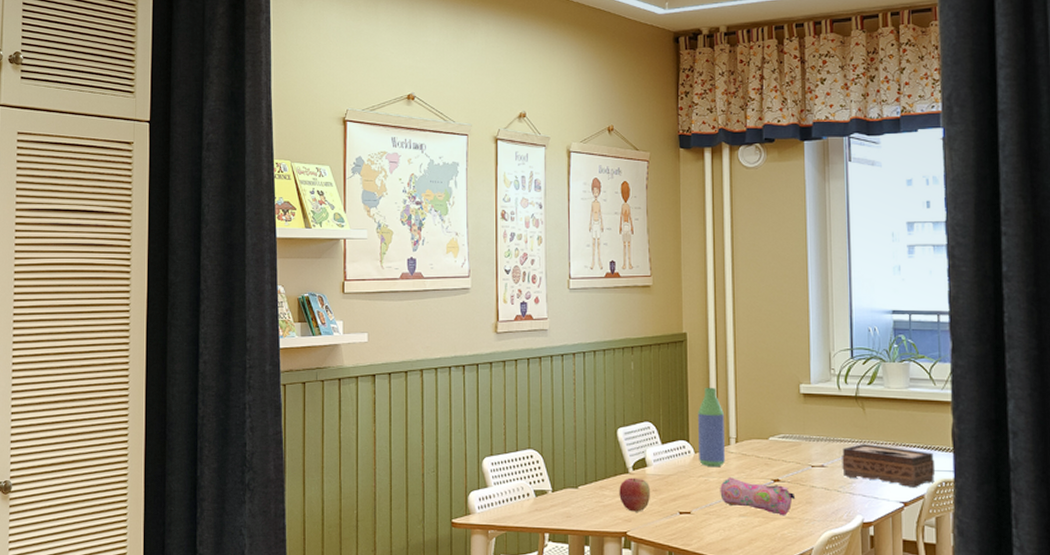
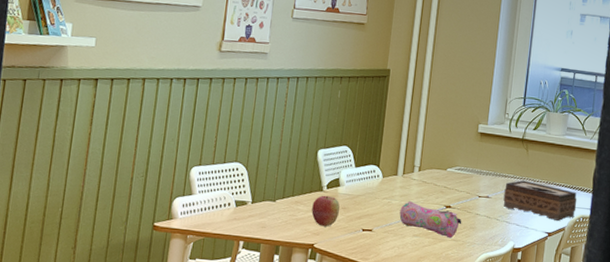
bottle: present [698,387,725,466] -> none [385,119,412,191]

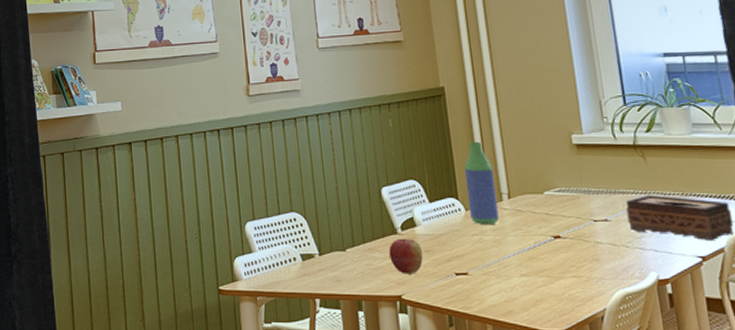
bottle: none [385,119,412,191] -> present [464,141,499,224]
pencil case: present [399,201,462,239] -> none [496,235,580,275]

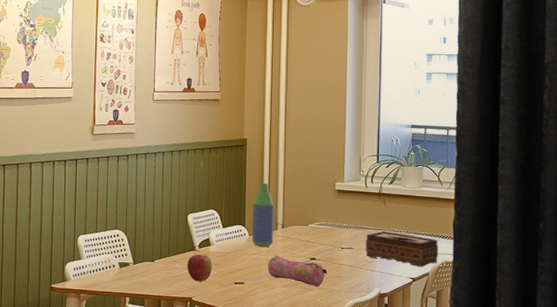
pencil case: none [496,235,580,275] -> present [268,255,328,287]

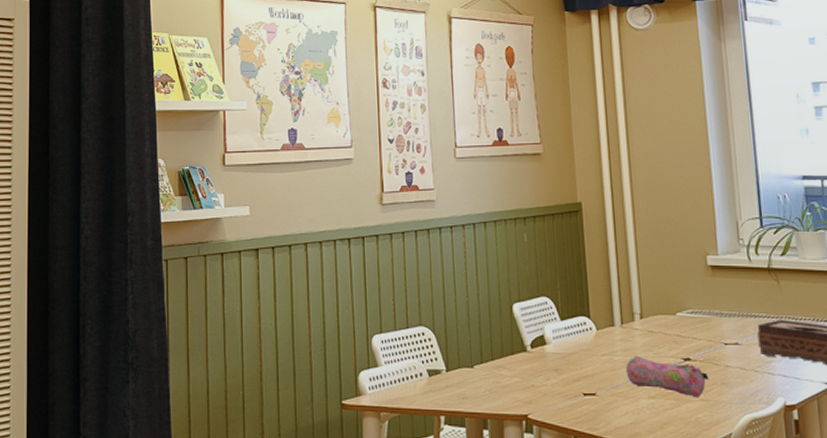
apple: present [187,254,212,282] -> none [517,356,551,393]
bottle: present [252,183,274,247] -> none [598,259,630,344]

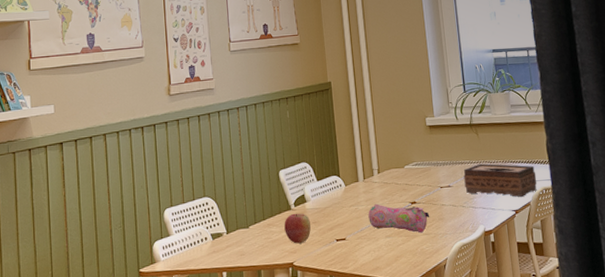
apple: none [517,356,551,393] -> present [284,213,311,244]

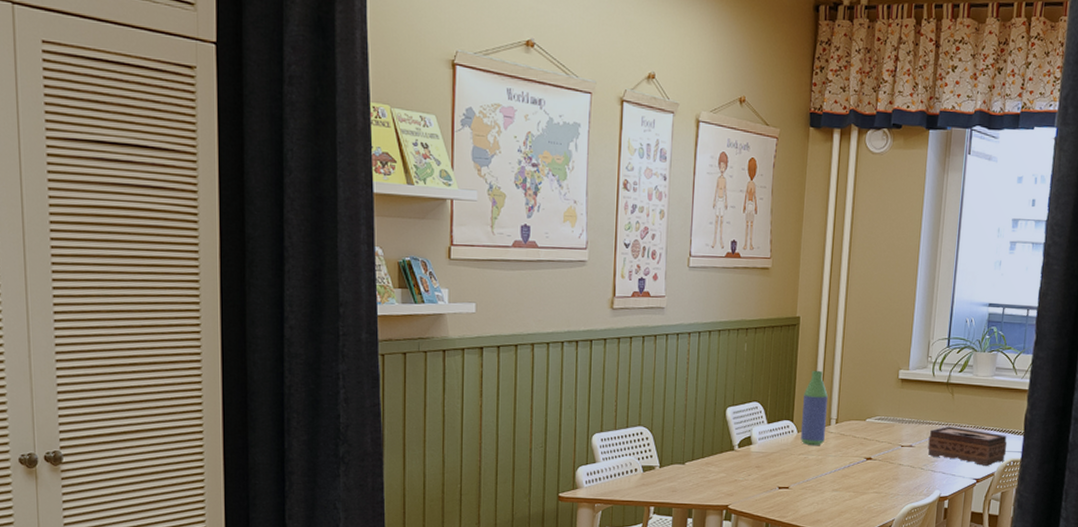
apple: present [284,213,311,244] -> none [724,454,753,487]
bottle: none [345,127,371,196] -> present [801,370,828,445]
pencil case: present [368,204,430,233] -> none [817,455,884,491]

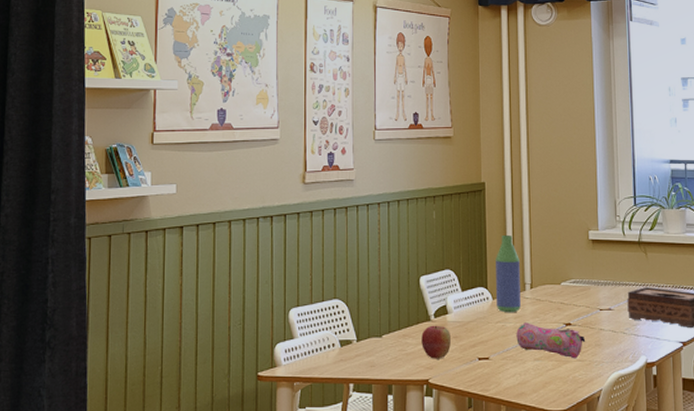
apple: none [724,454,753,487] -> present [421,325,451,359]
pencil case: none [817,455,884,491] -> present [516,322,586,359]

